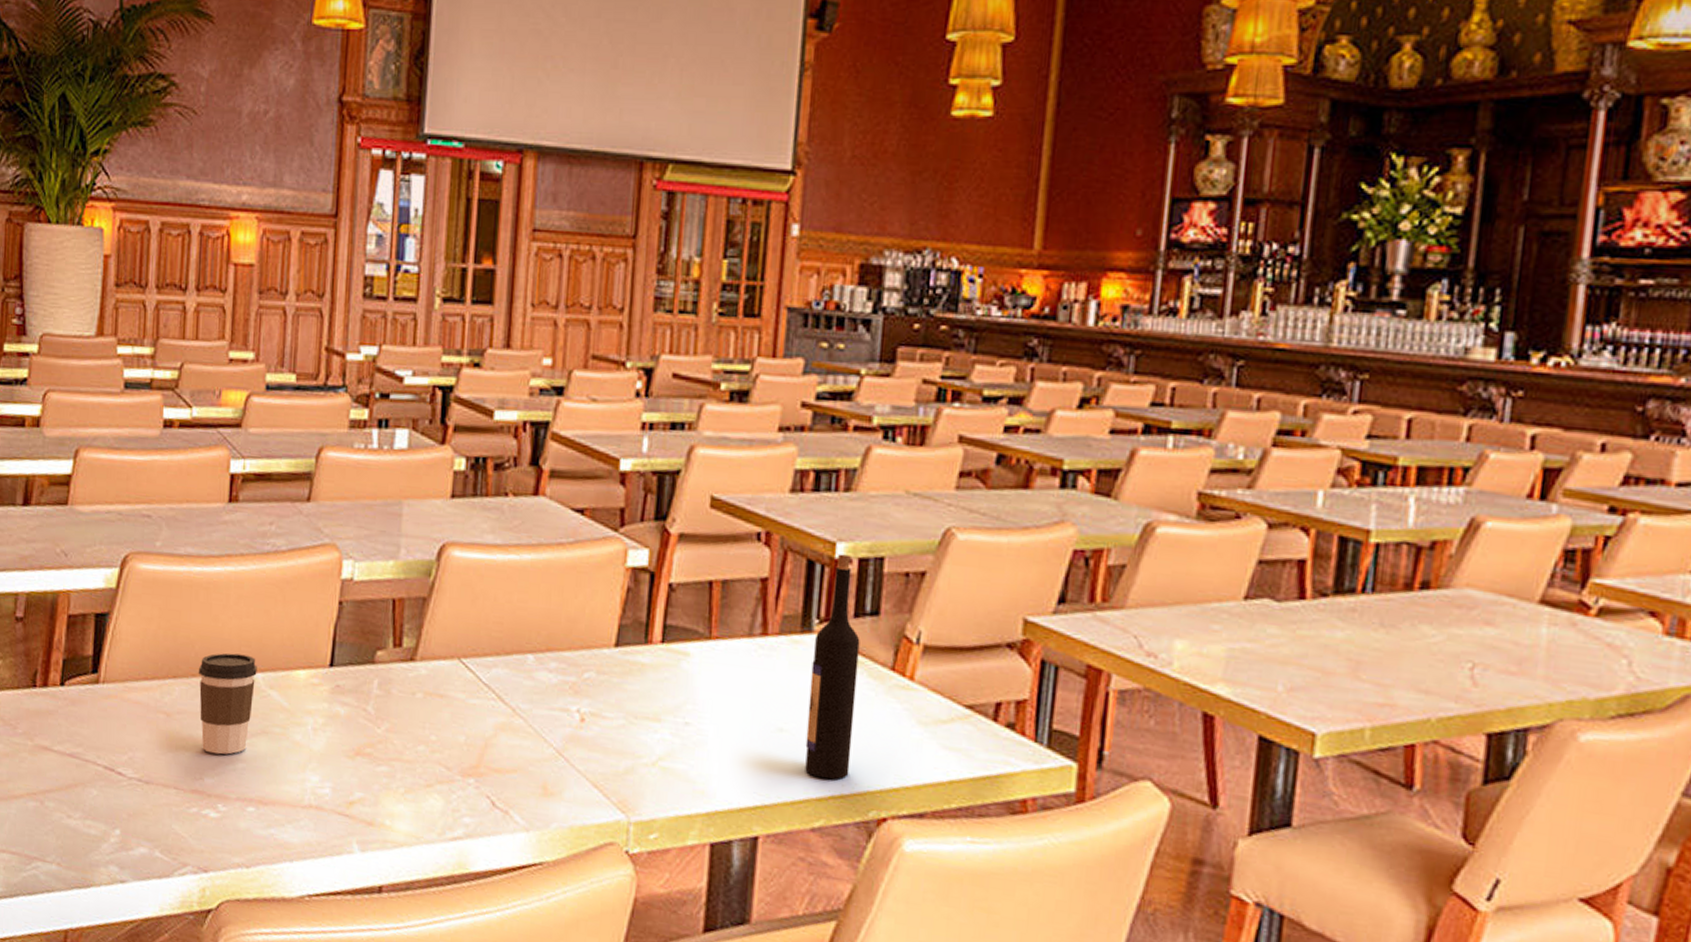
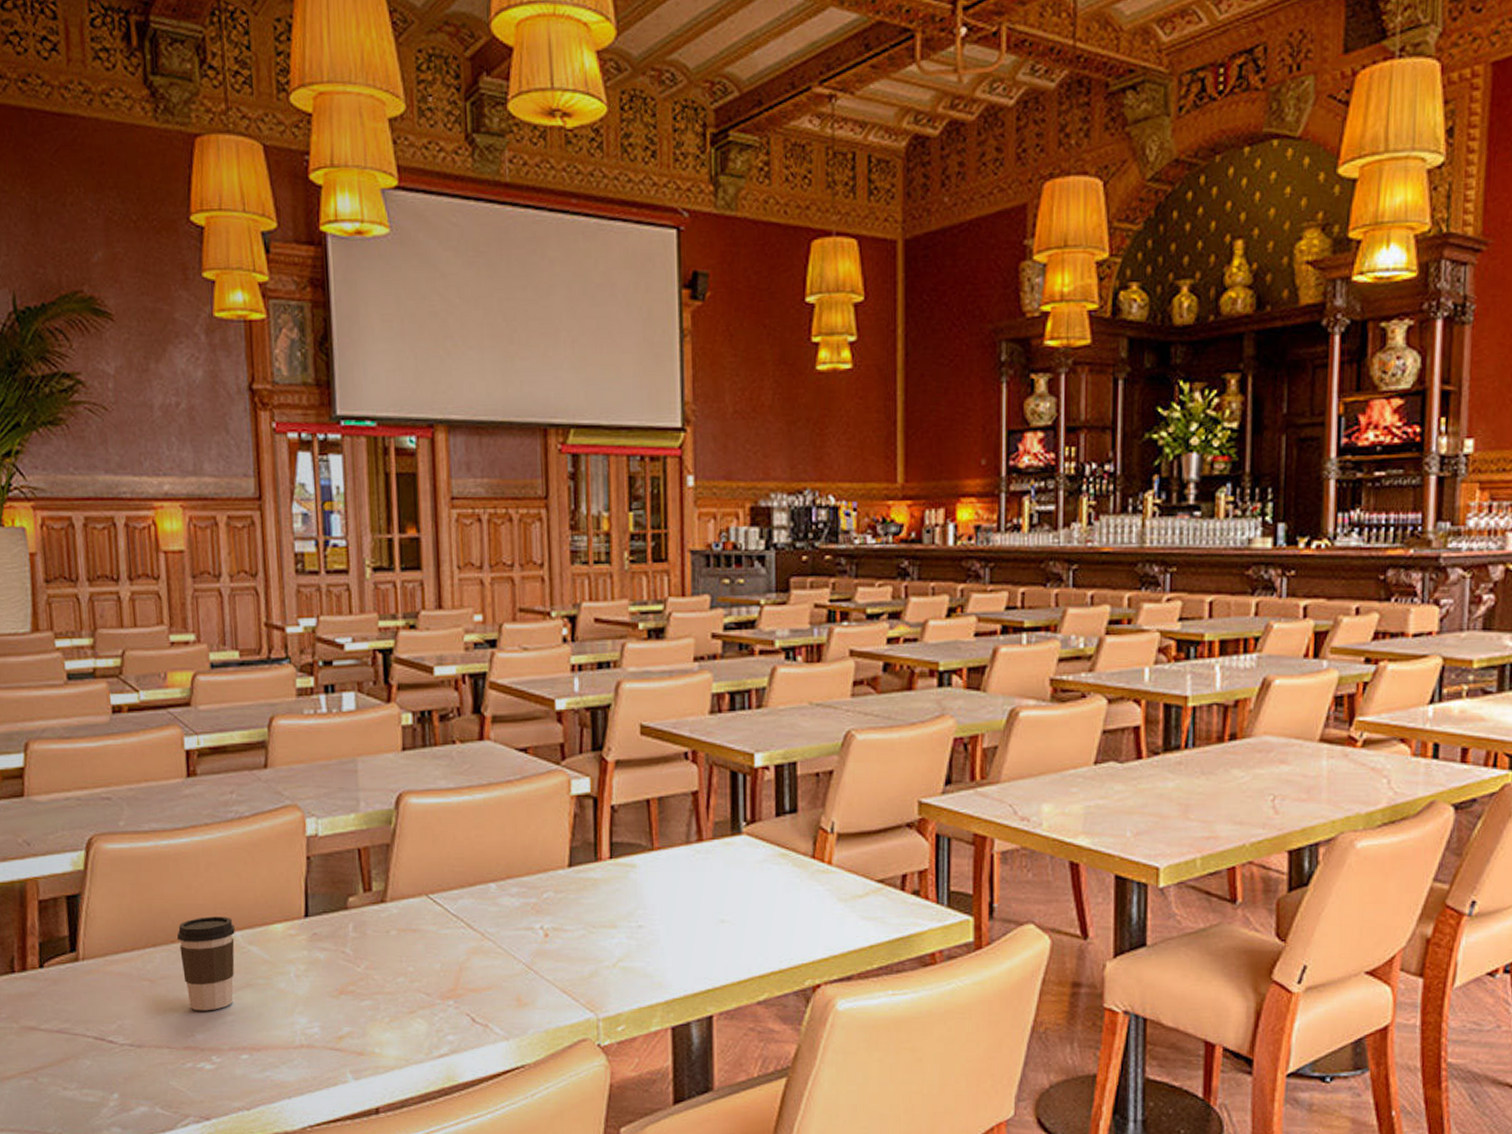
wine bottle: present [805,554,860,779] -> none [744,763,785,958]

